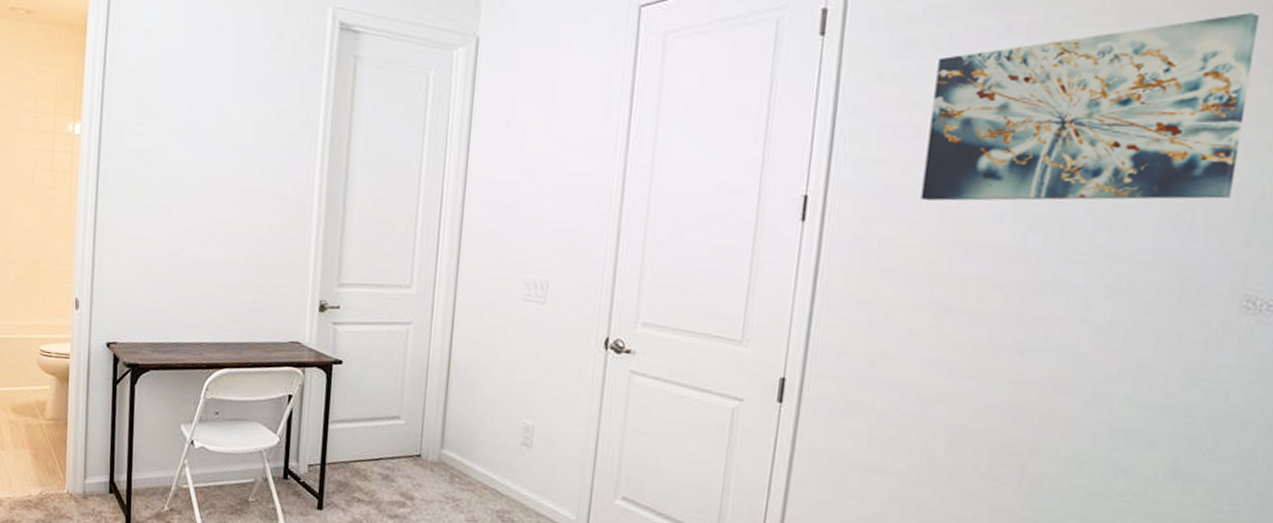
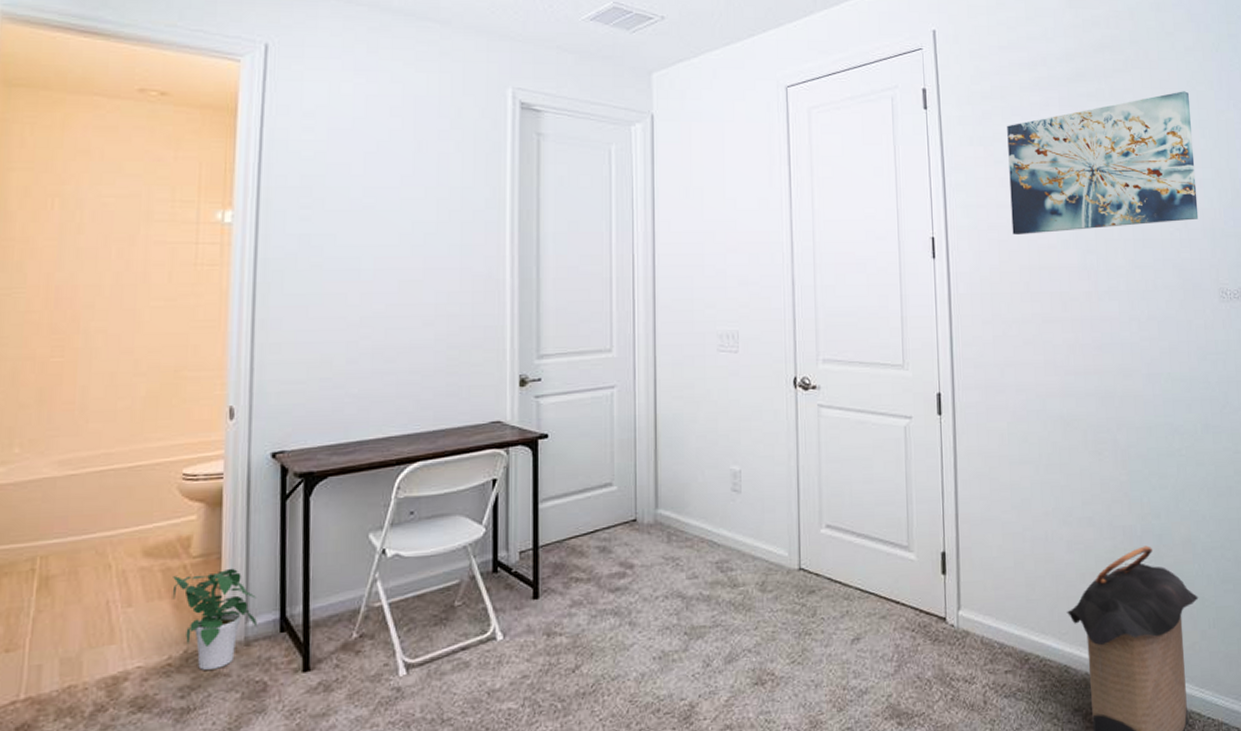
potted plant: none [32,432,93,512] -> present [172,568,257,670]

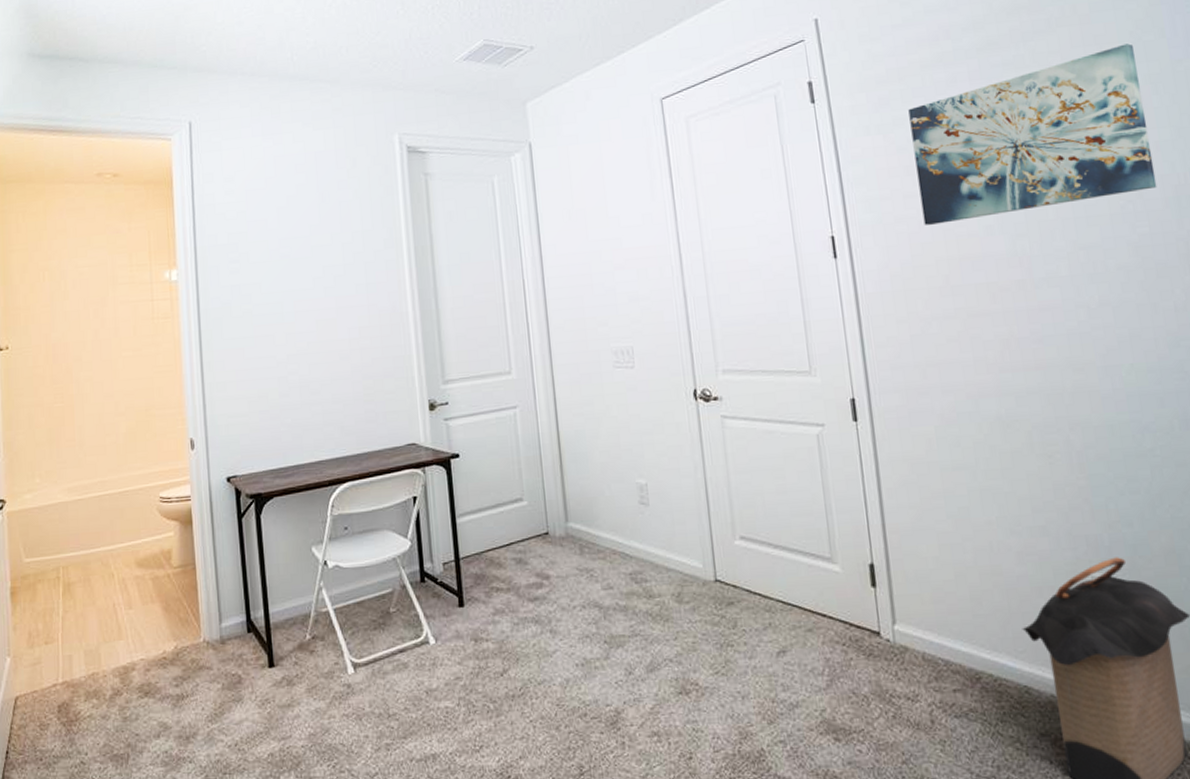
potted plant: present [172,568,257,670] -> none [160,577,228,663]

